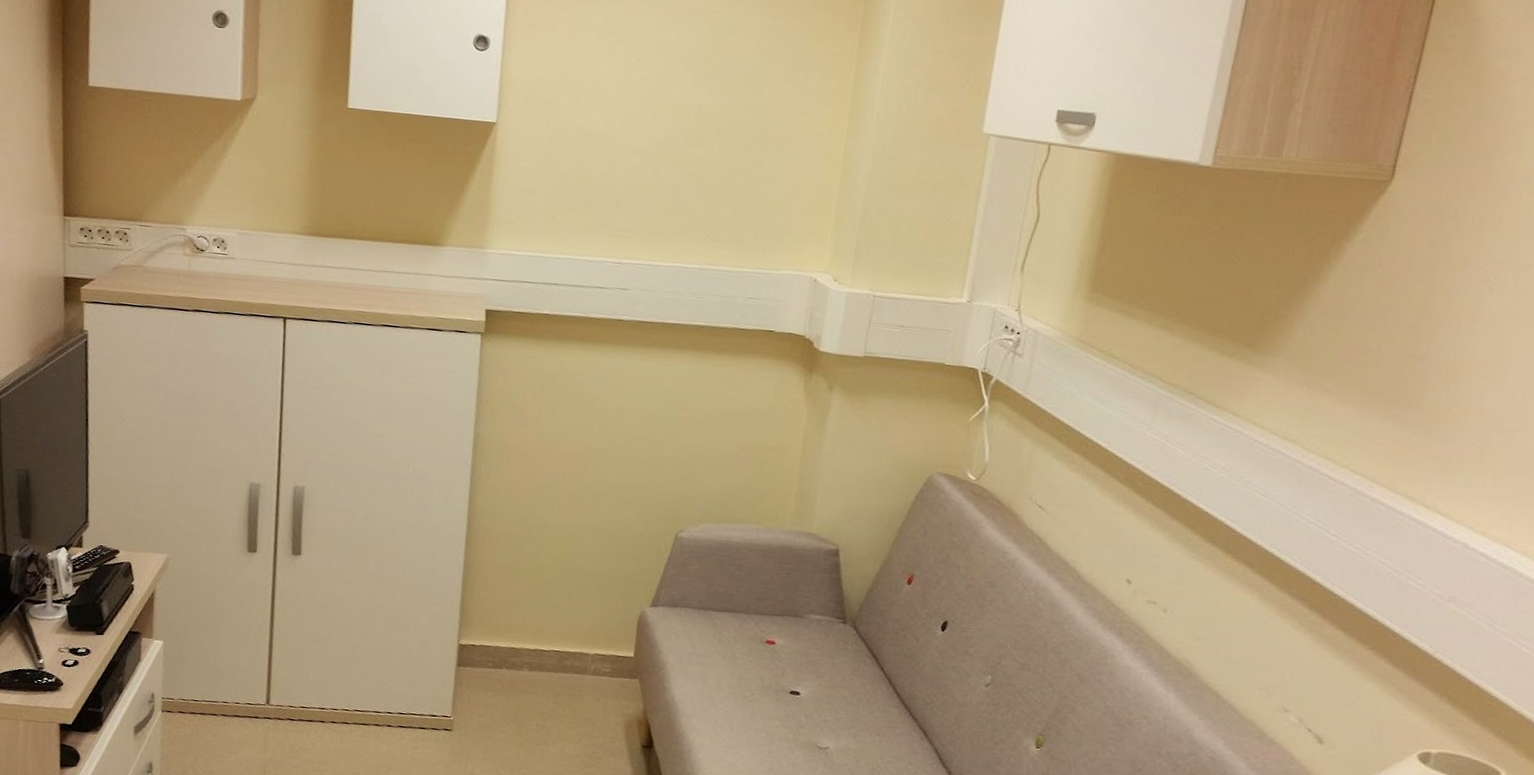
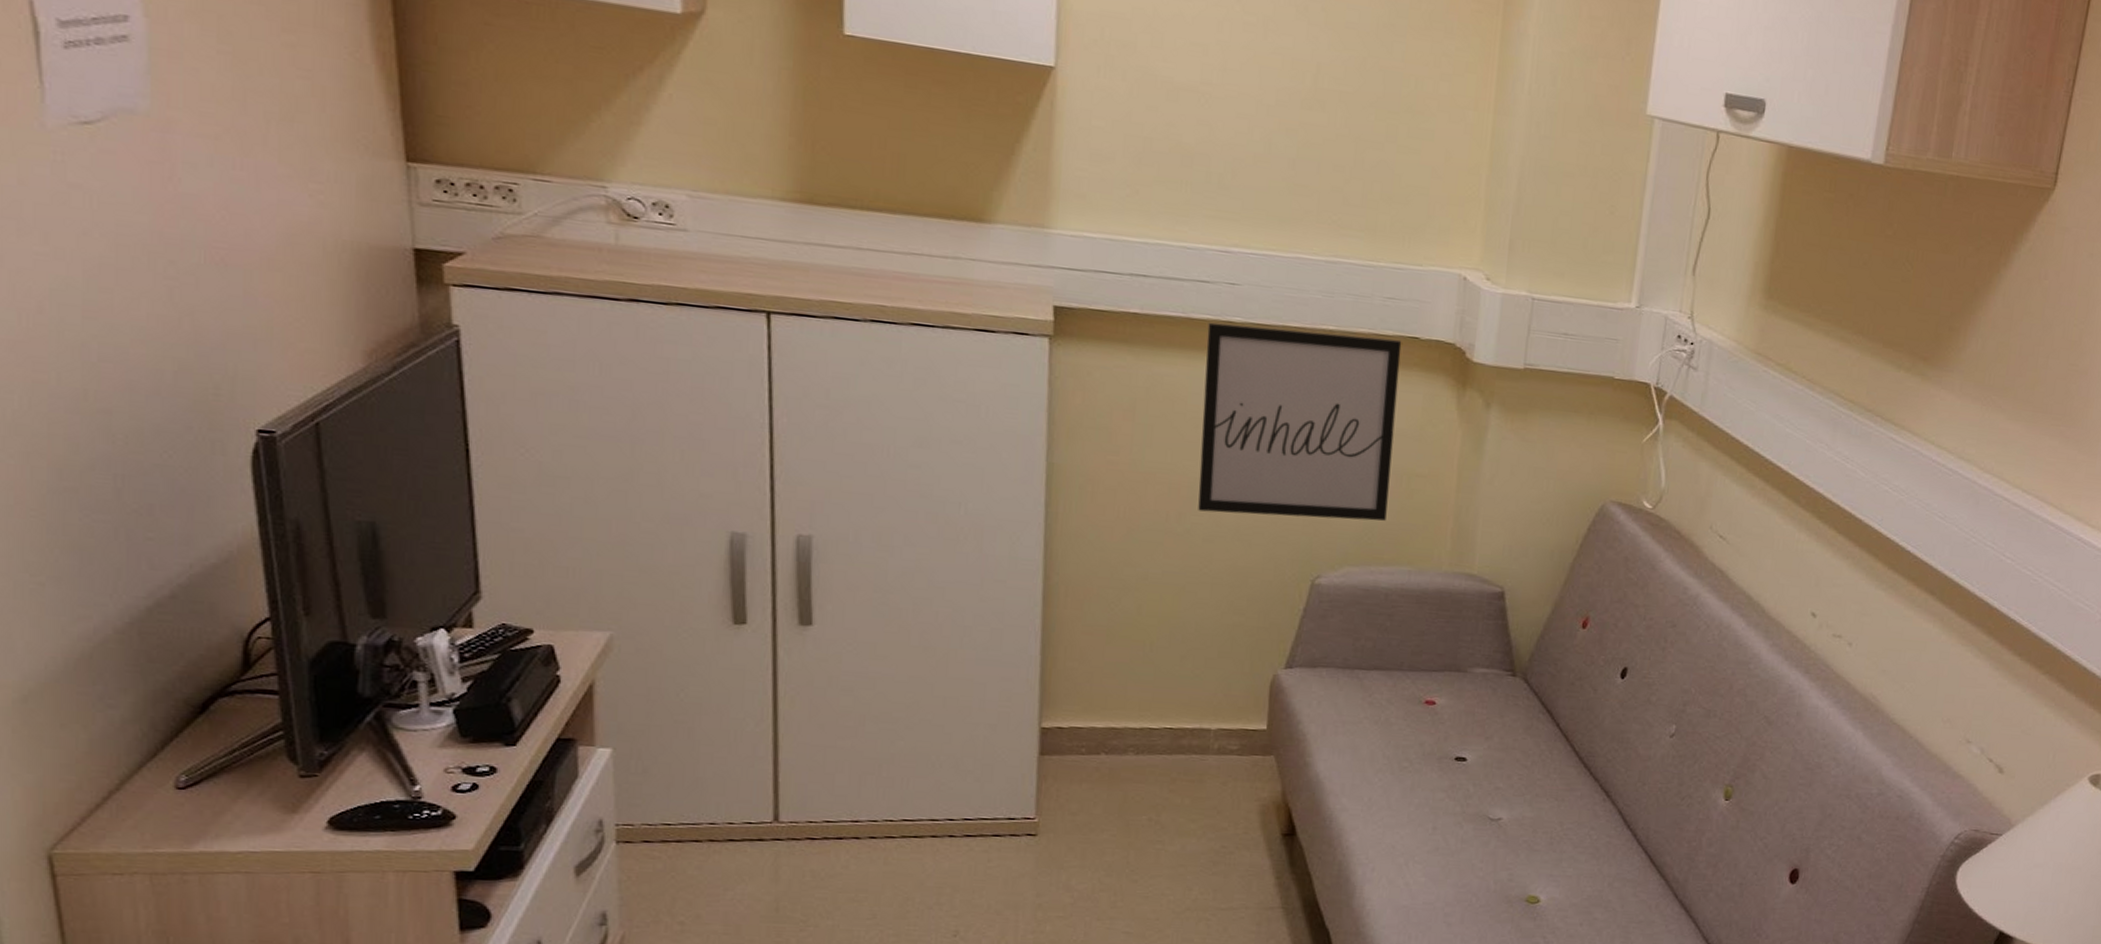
wall art: none [587,320,760,486] -> present [1198,322,1402,521]

